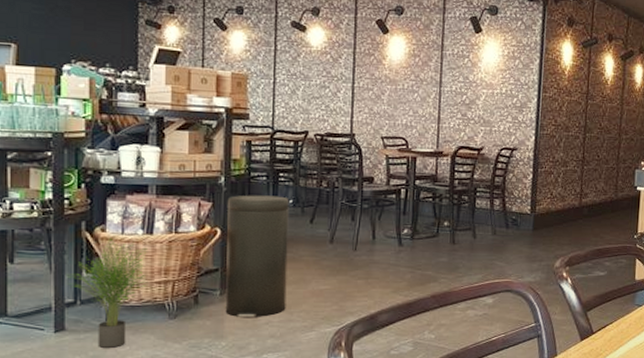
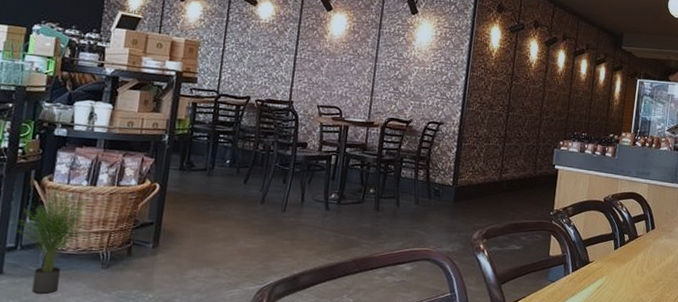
pedal bin: present [225,195,289,317] -> none [156,153,227,272]

